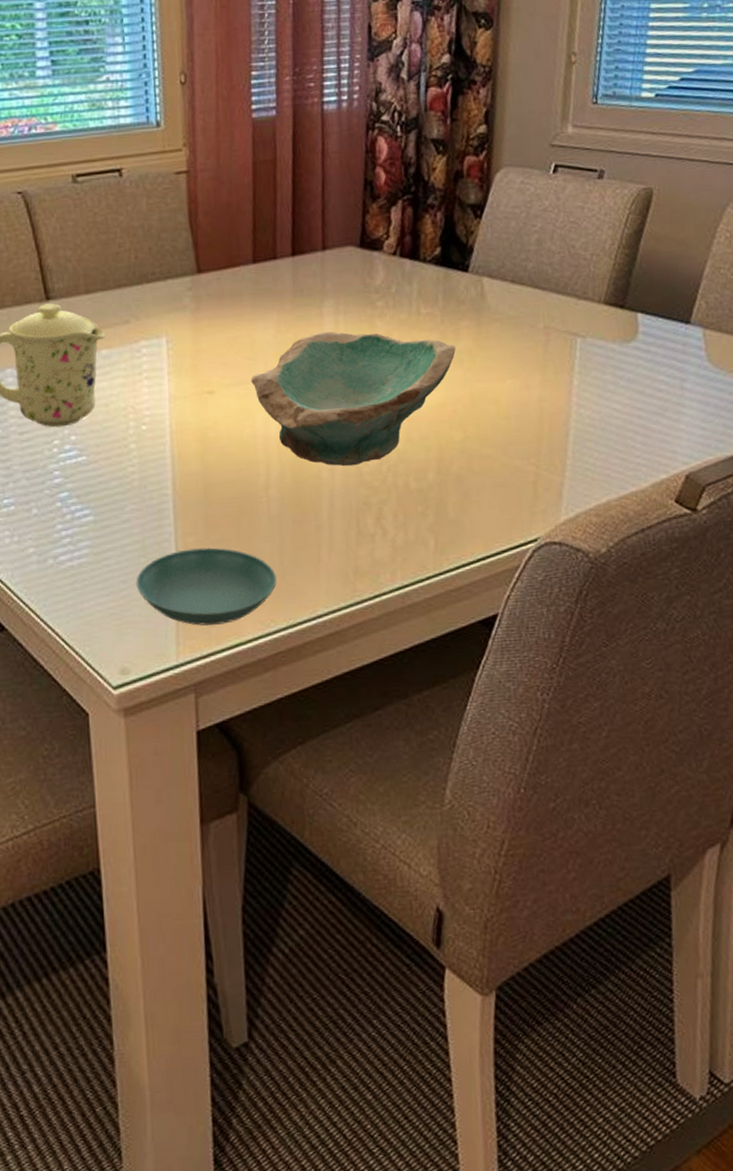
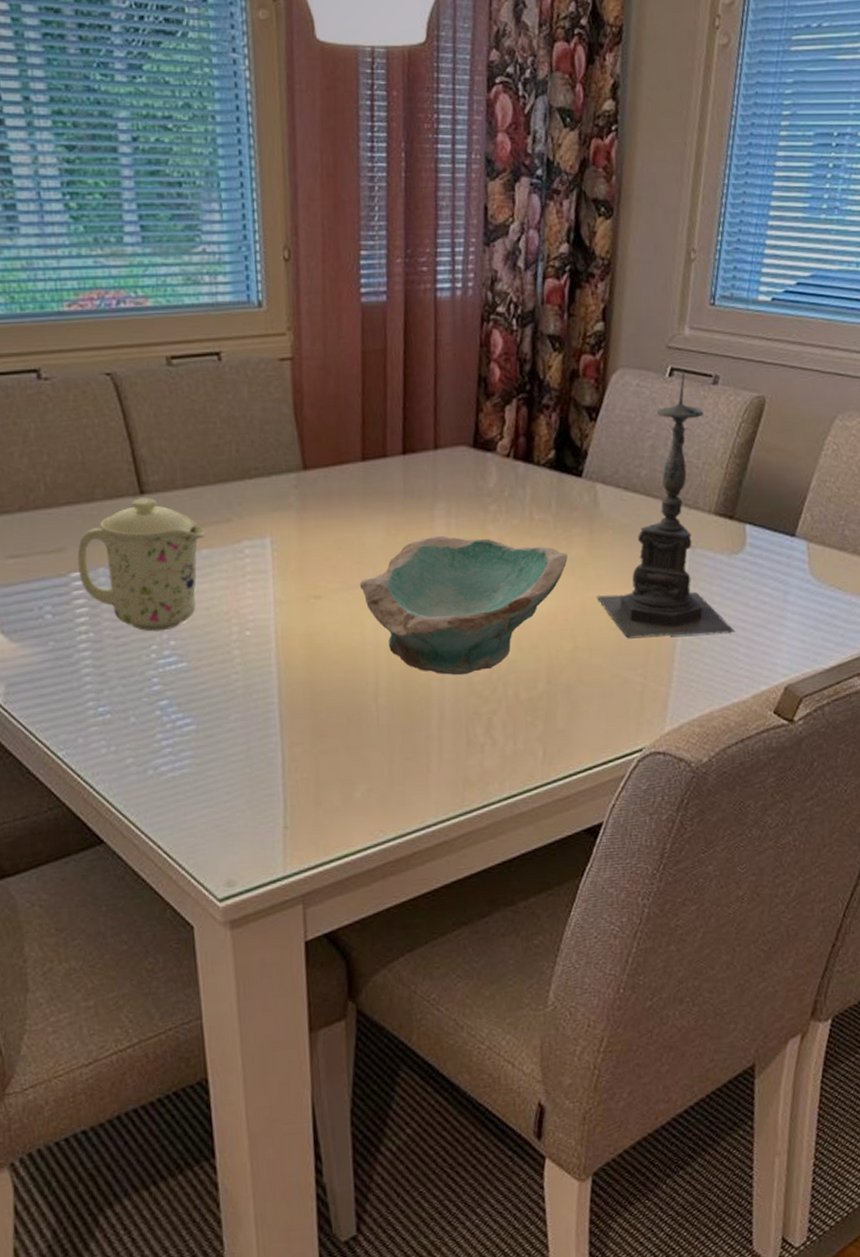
saucer: present [136,547,277,626] -> none [241,757,386,837]
candle holder: none [485,167,631,427] -> present [596,371,736,638]

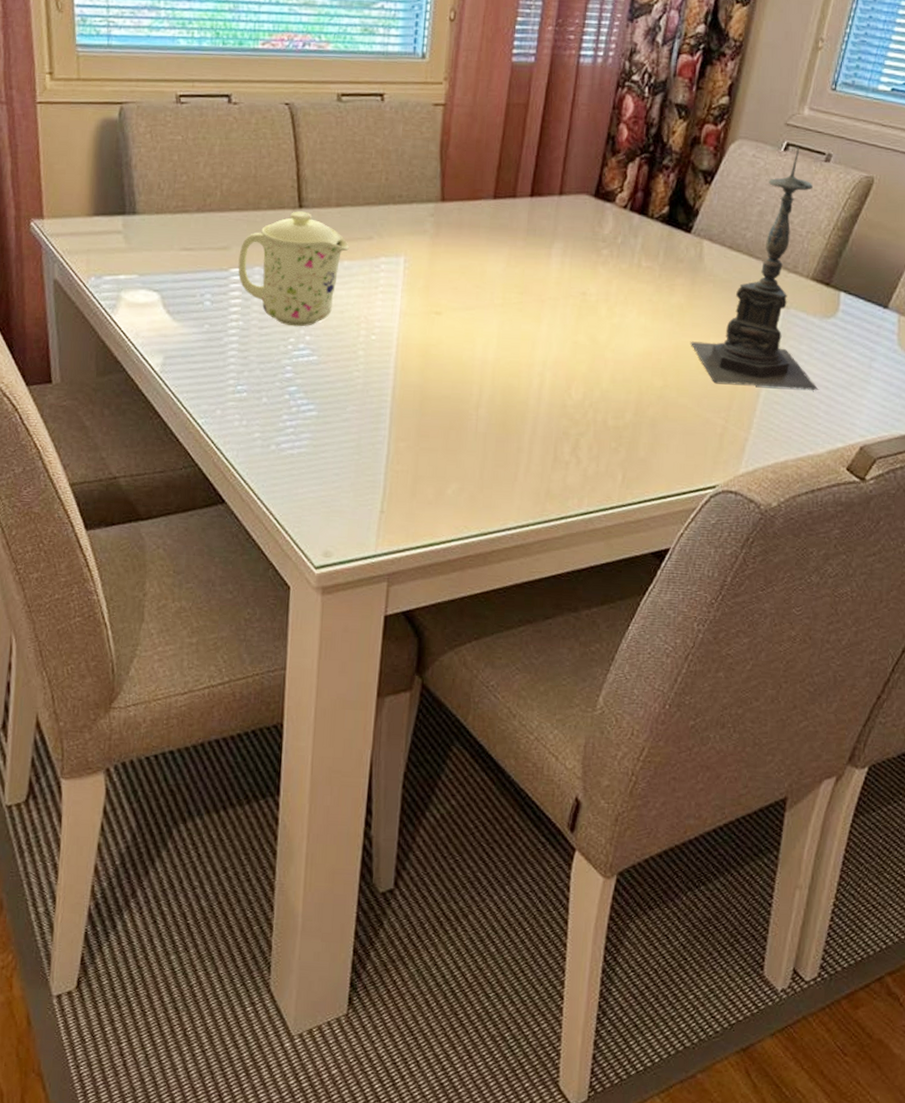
bowl: present [359,535,568,675] -> none [476,271,668,398]

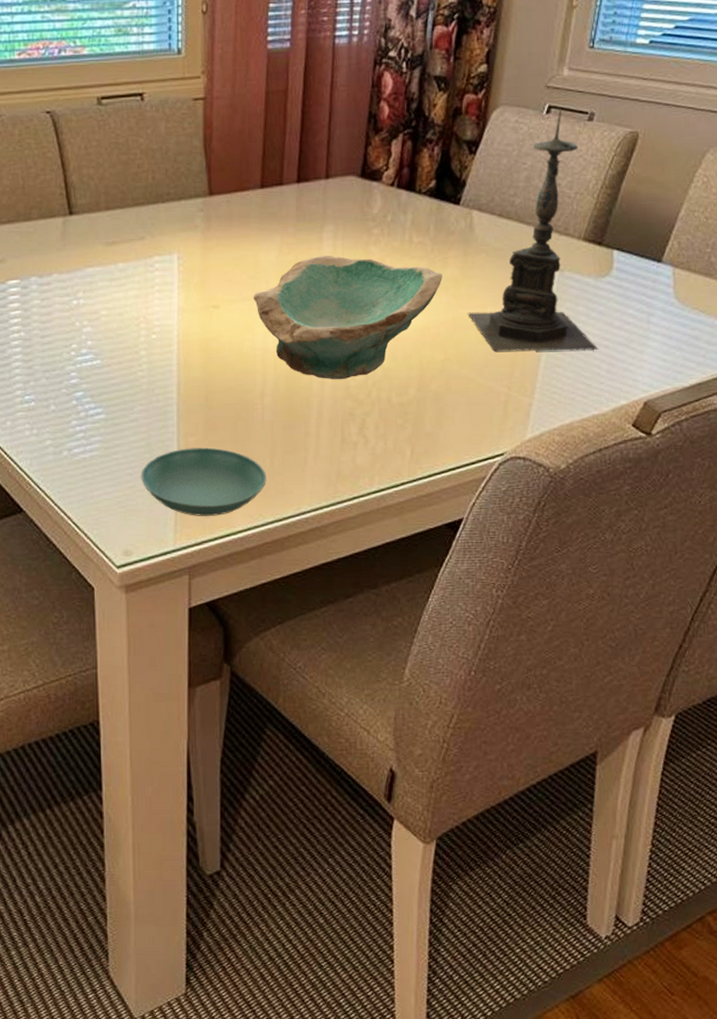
mug: present [238,211,349,327] -> none [14,218,122,333]
saucer: none [347,453,475,524] -> present [141,447,267,516]
bowl: none [476,271,668,398] -> present [253,255,442,380]

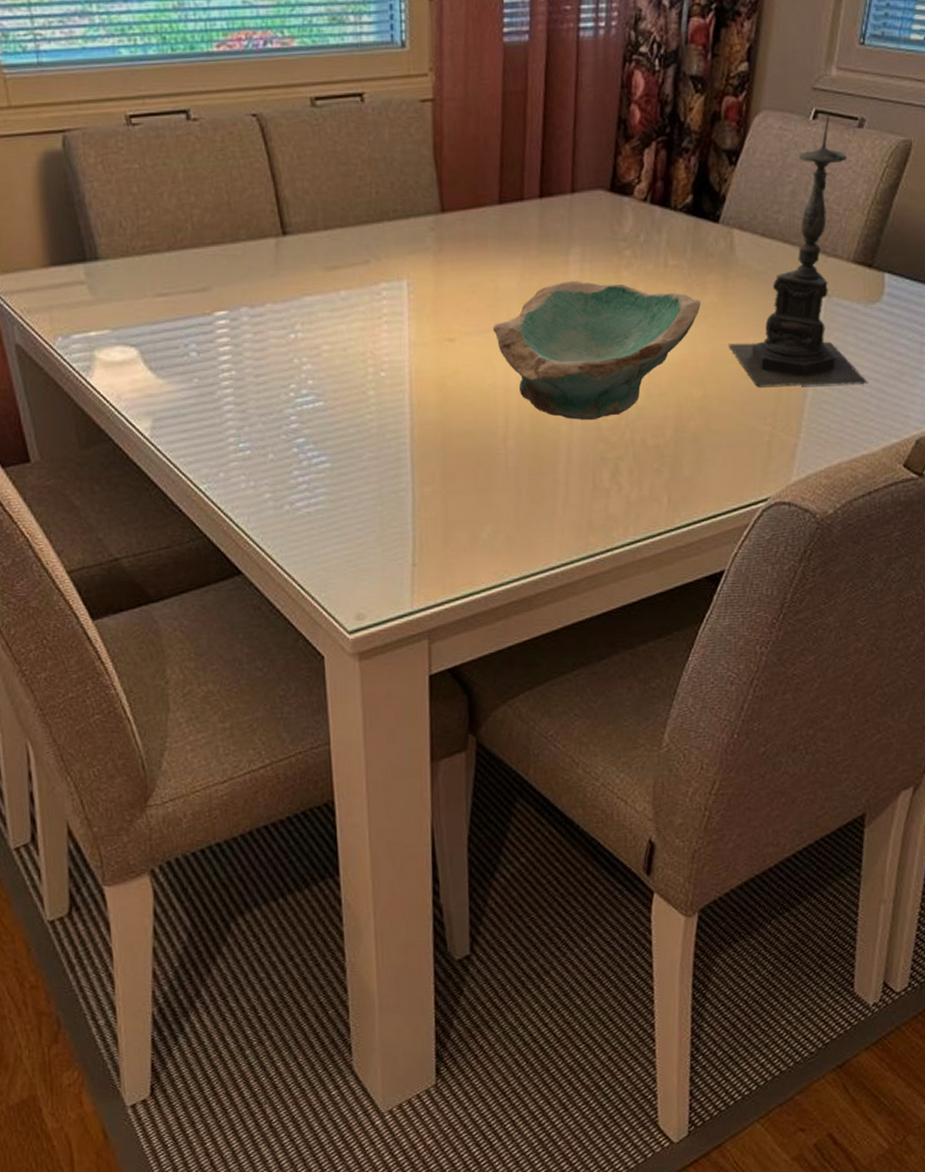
saucer: present [141,447,267,516] -> none [372,498,512,575]

